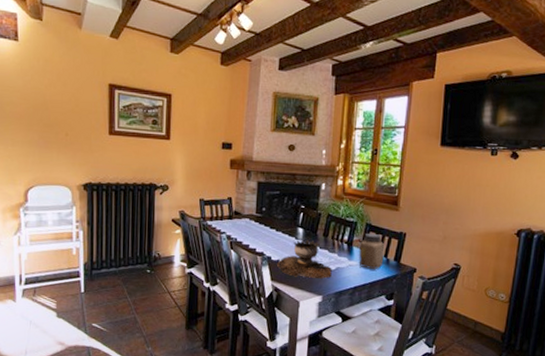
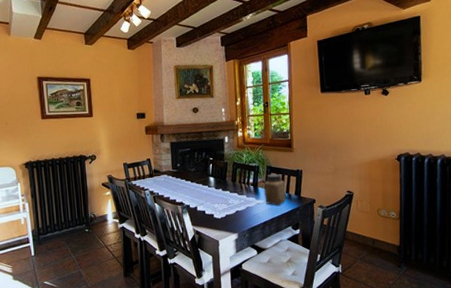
brazier: present [277,240,332,279] -> none [195,187,243,220]

